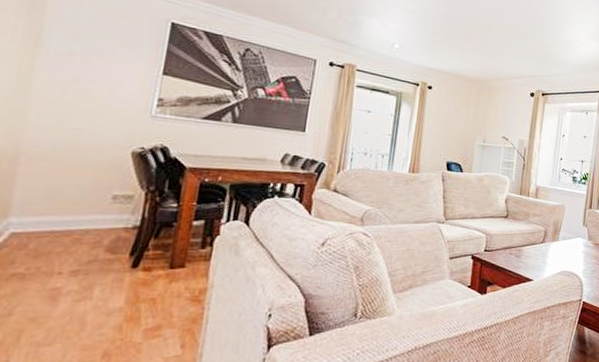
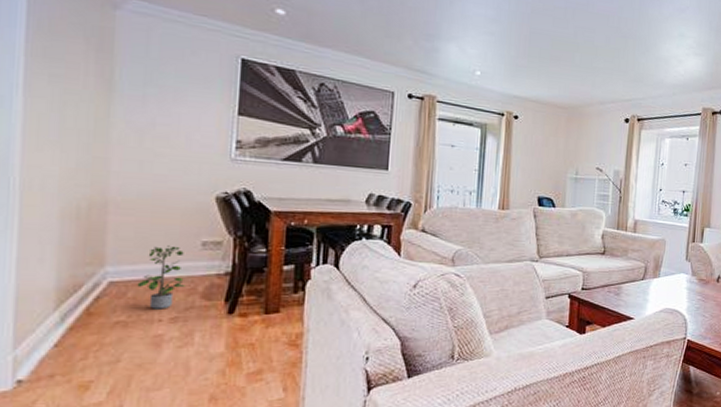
potted plant: none [39,198,93,262] -> present [137,245,185,309]

